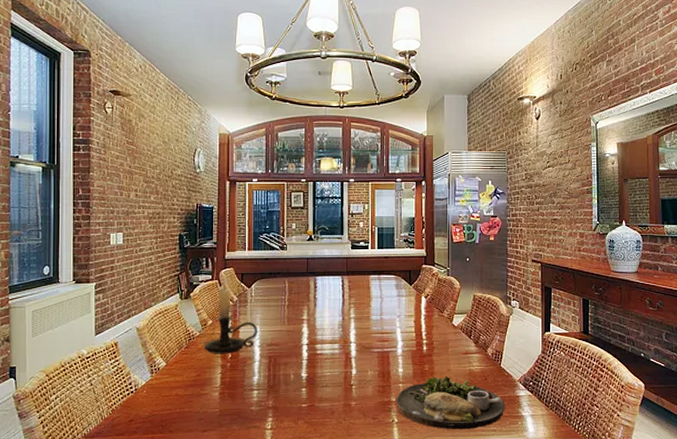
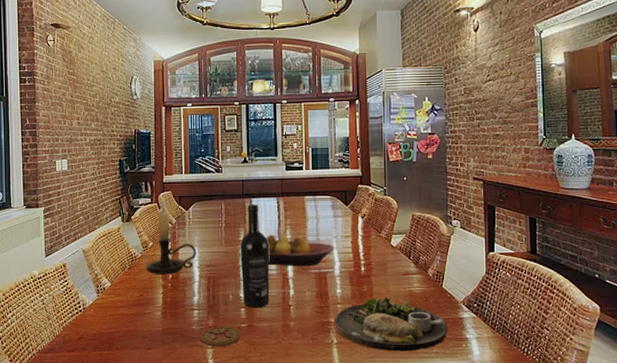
coaster: none [259,407,301,428] -> present [200,327,241,347]
wine bottle: none [303,283,332,388] -> present [240,204,270,308]
fruit bowl: none [330,313,398,346] -> present [266,234,334,267]

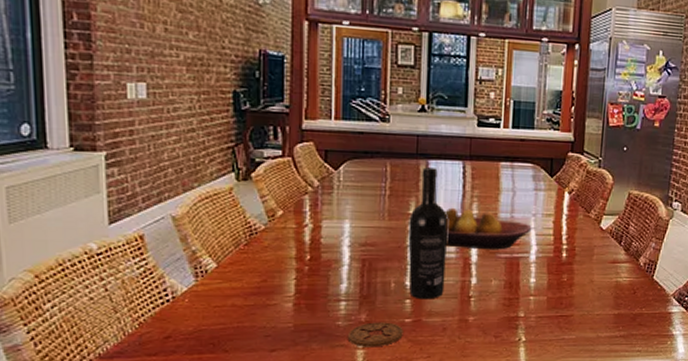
candle holder: present [145,199,197,275] -> none [271,152,348,255]
dinner plate: present [335,296,448,352] -> none [524,287,655,350]

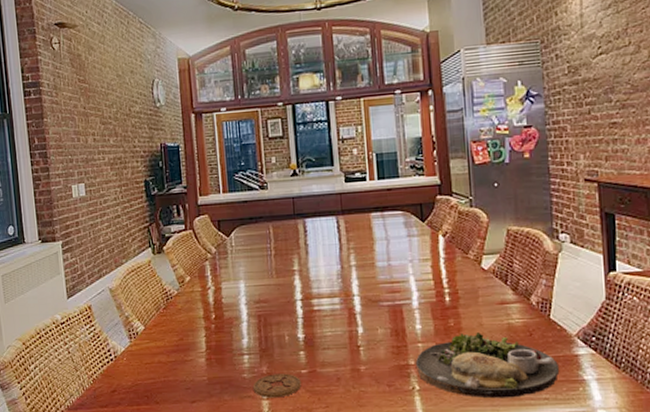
wine bottle: present [408,167,448,300] -> none [294,225,334,351]
fruit bowl: present [445,207,532,250] -> none [325,260,410,299]
dinner plate: none [524,287,655,350] -> present [415,331,560,399]

